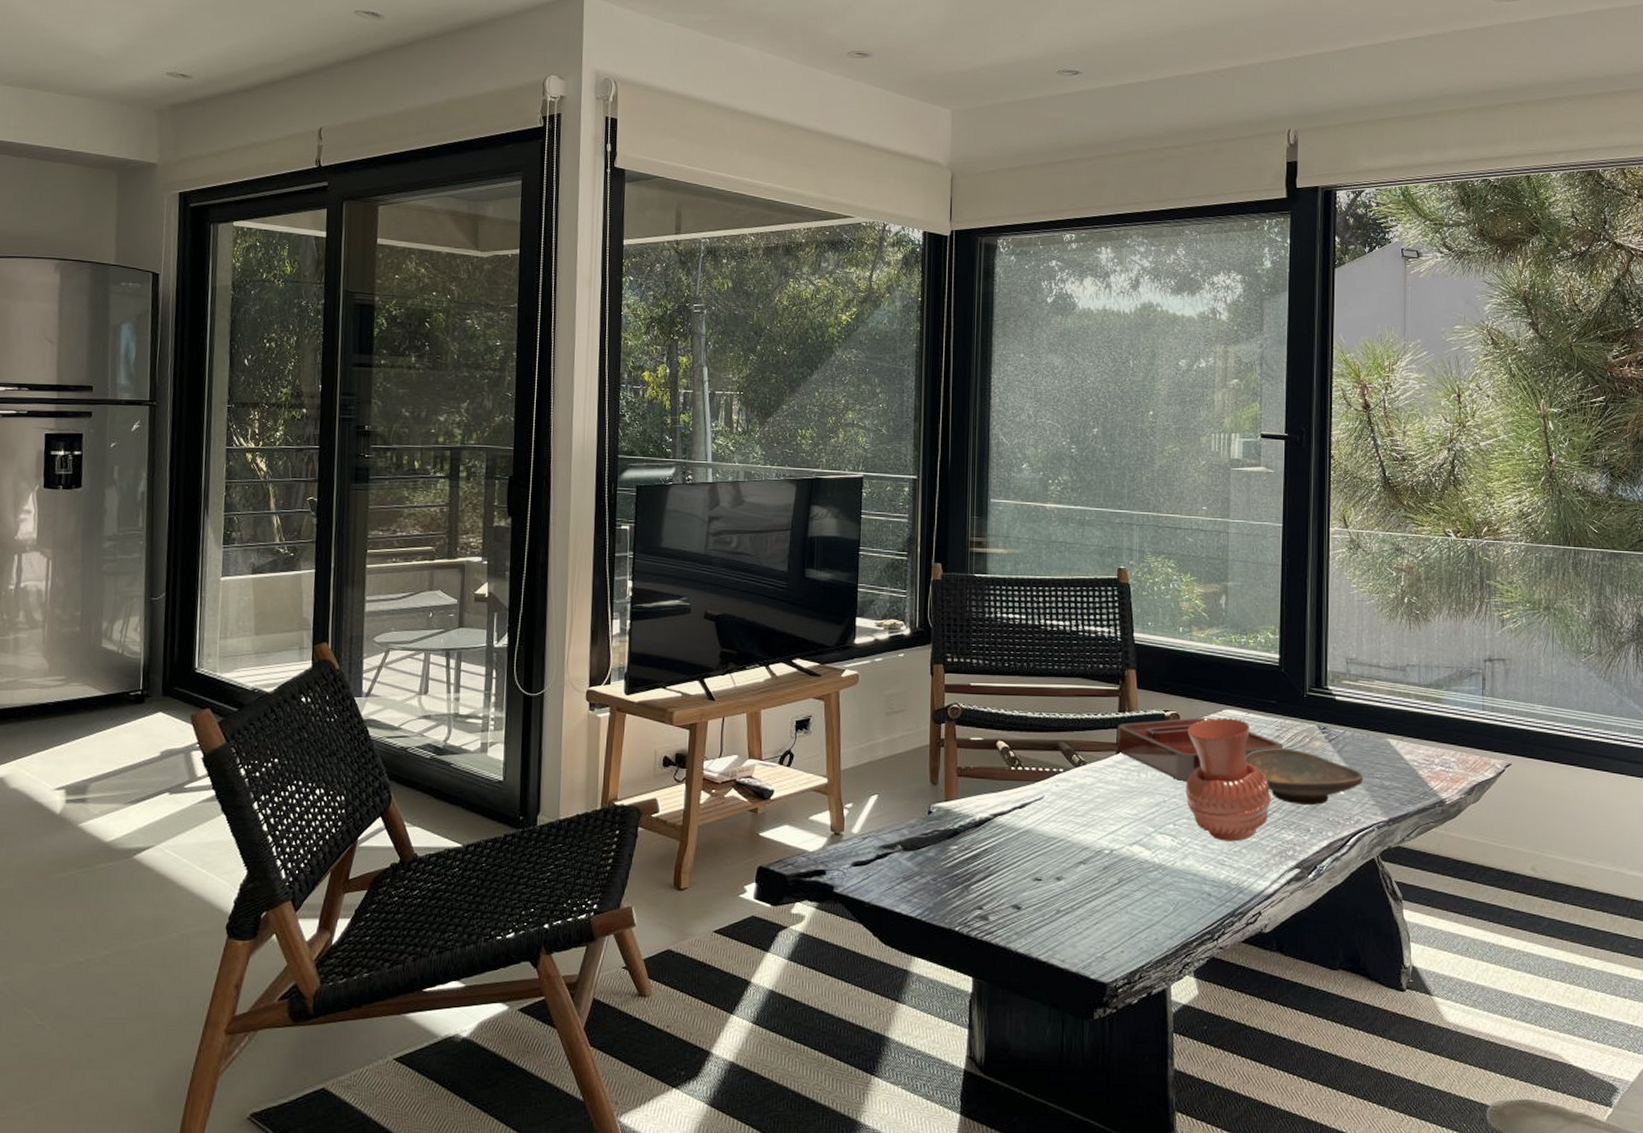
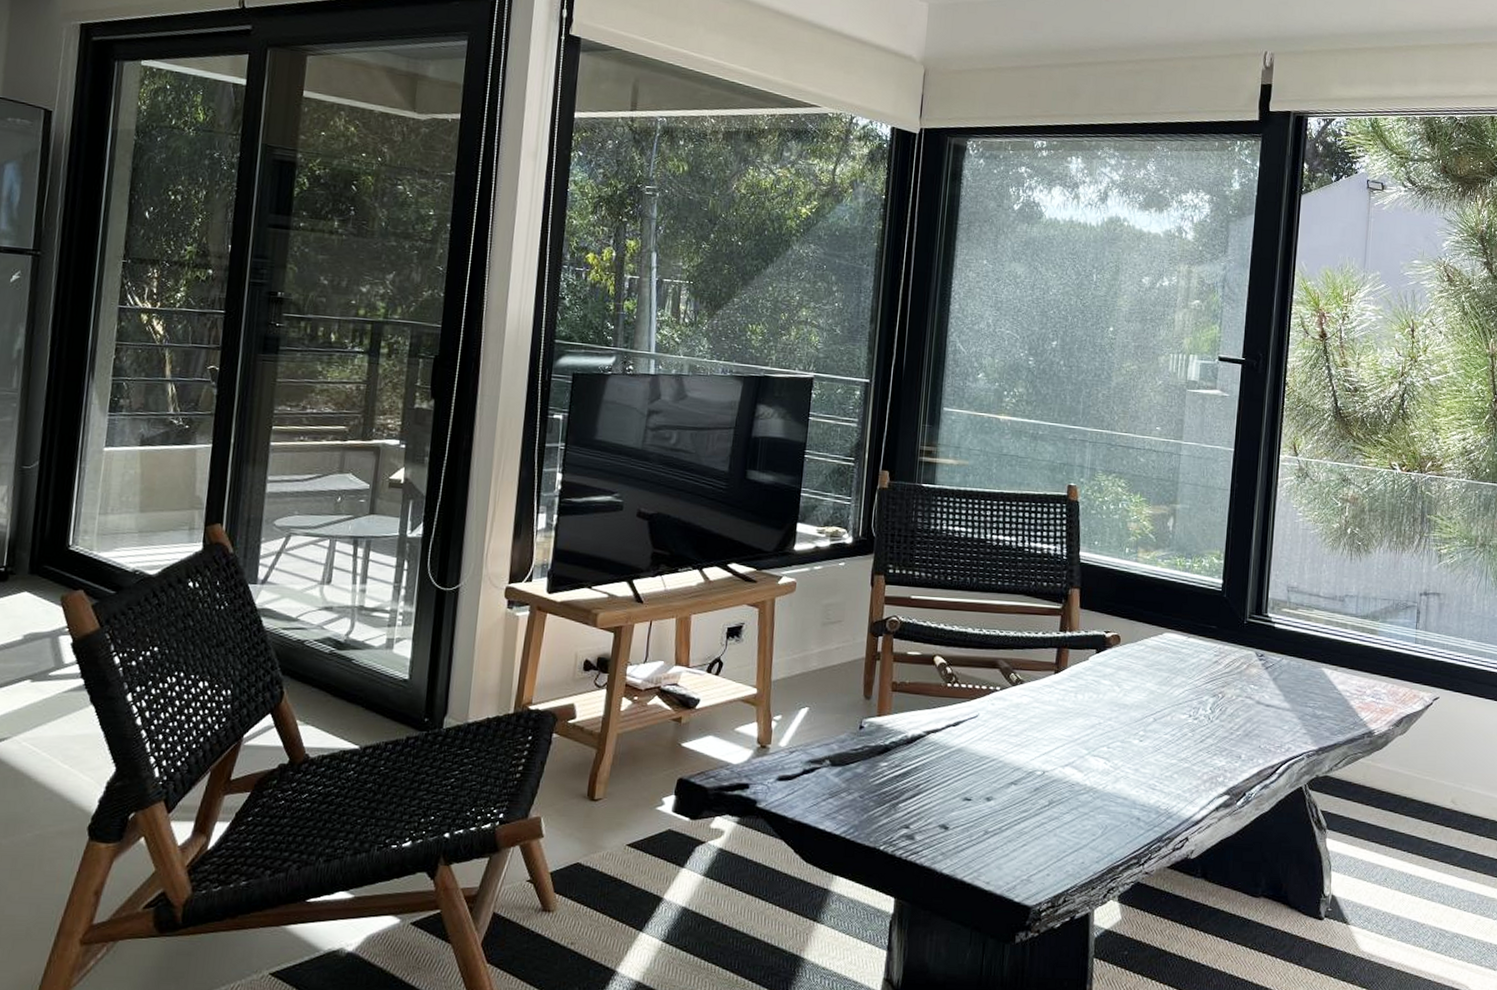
decorative tray: present [1117,717,1284,781] -> none [1056,640,1221,704]
vase: present [1185,717,1271,842] -> none [1121,641,1206,766]
decorative bowl: present [1246,747,1364,805] -> none [1183,673,1297,732]

